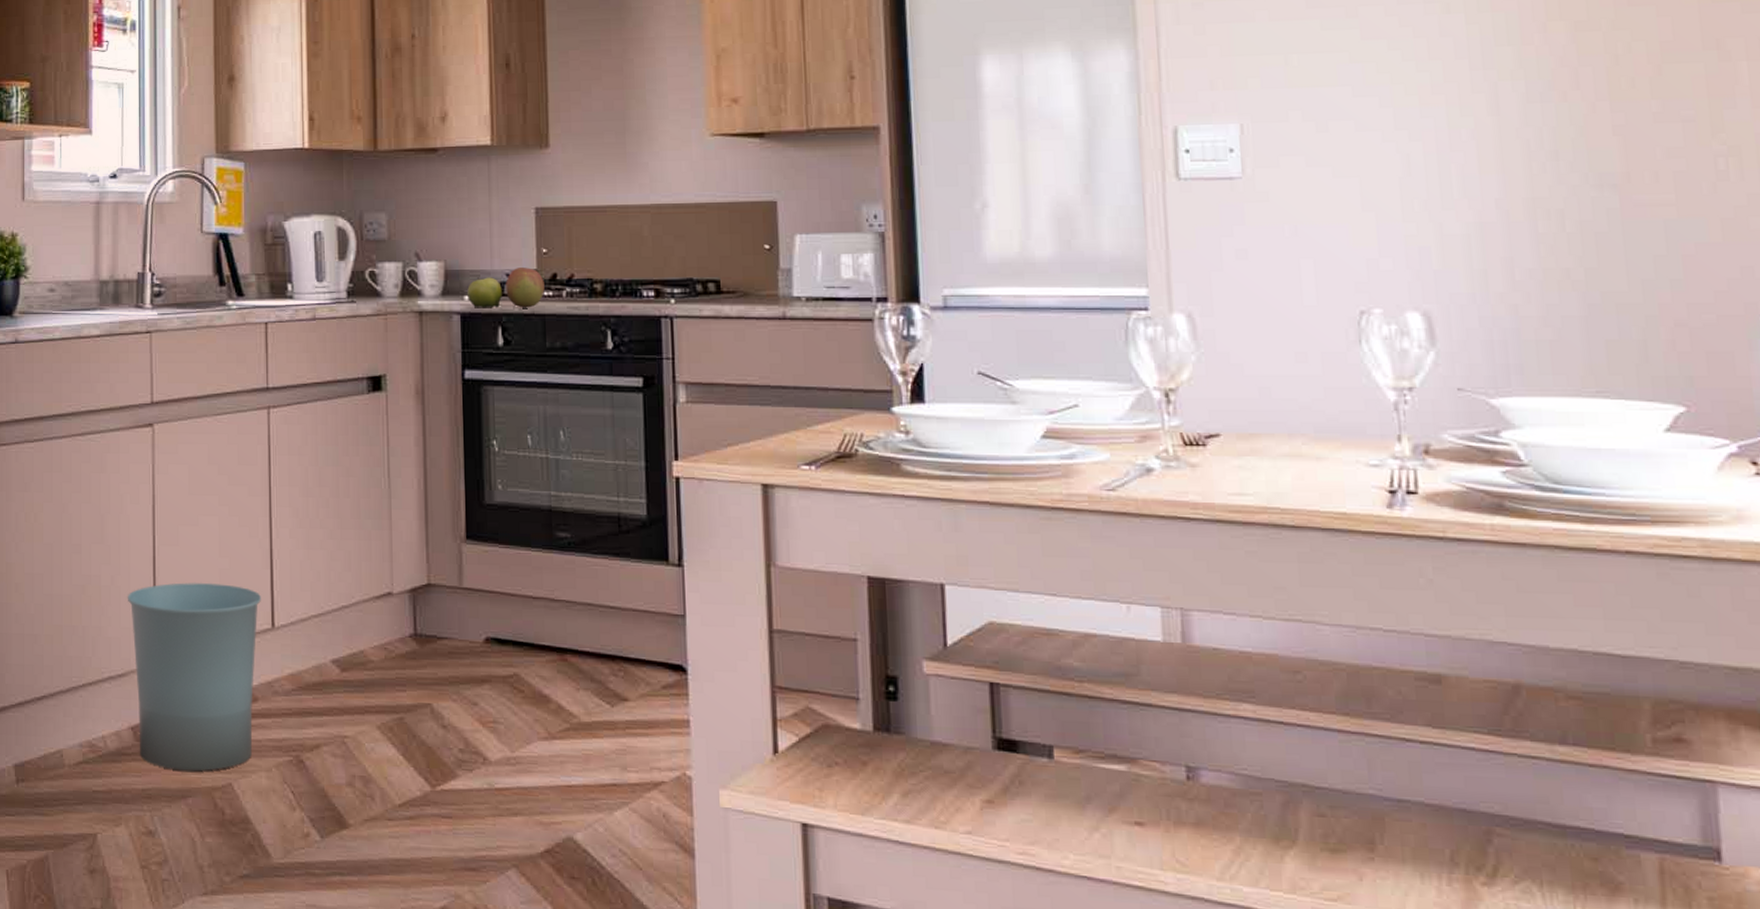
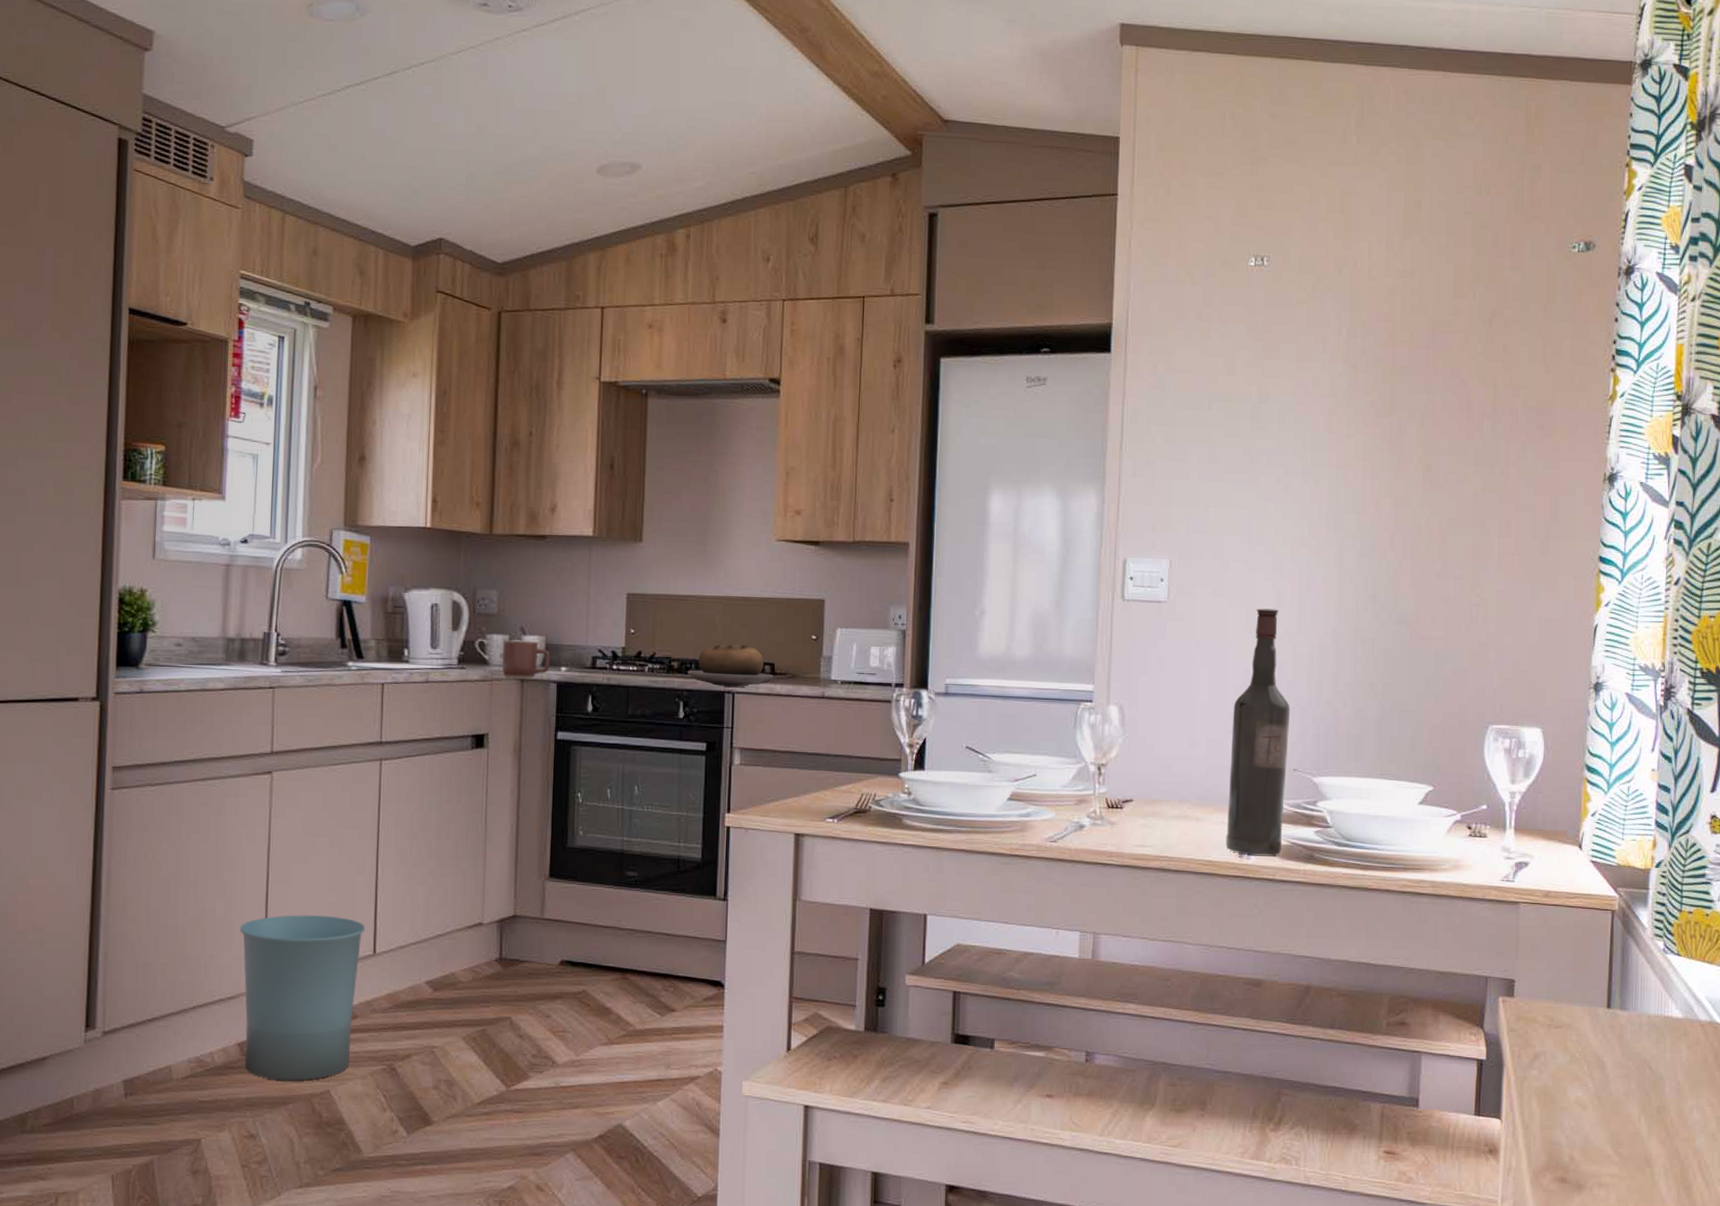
mug: none [396,267,451,312] -> present [502,640,550,679]
fruit: present [467,277,503,308] -> none [564,651,595,679]
fruit: present [506,268,545,308] -> none [597,645,630,680]
bread: none [614,260,720,310] -> present [688,644,773,687]
wine bottle: none [1355,178,1452,505] -> present [1226,608,1291,856]

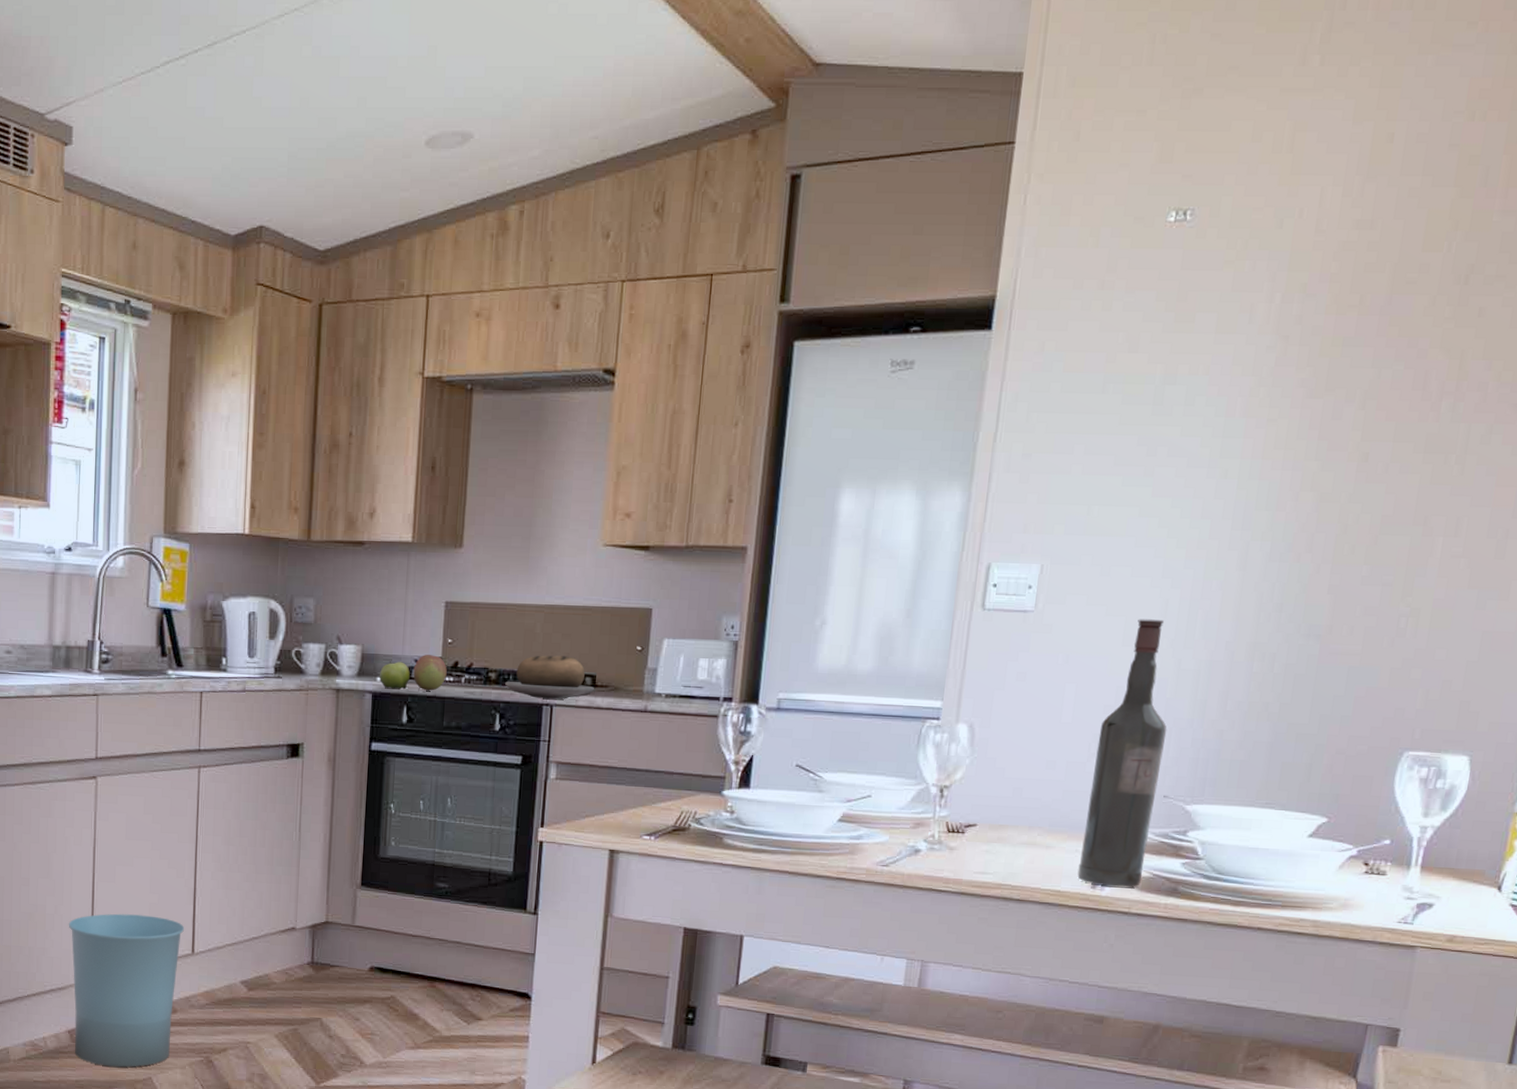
mug: present [502,640,550,679] -> none [318,649,366,689]
fruit: none [564,651,595,679] -> present [380,661,411,690]
fruit: none [597,645,630,680] -> present [413,655,447,691]

